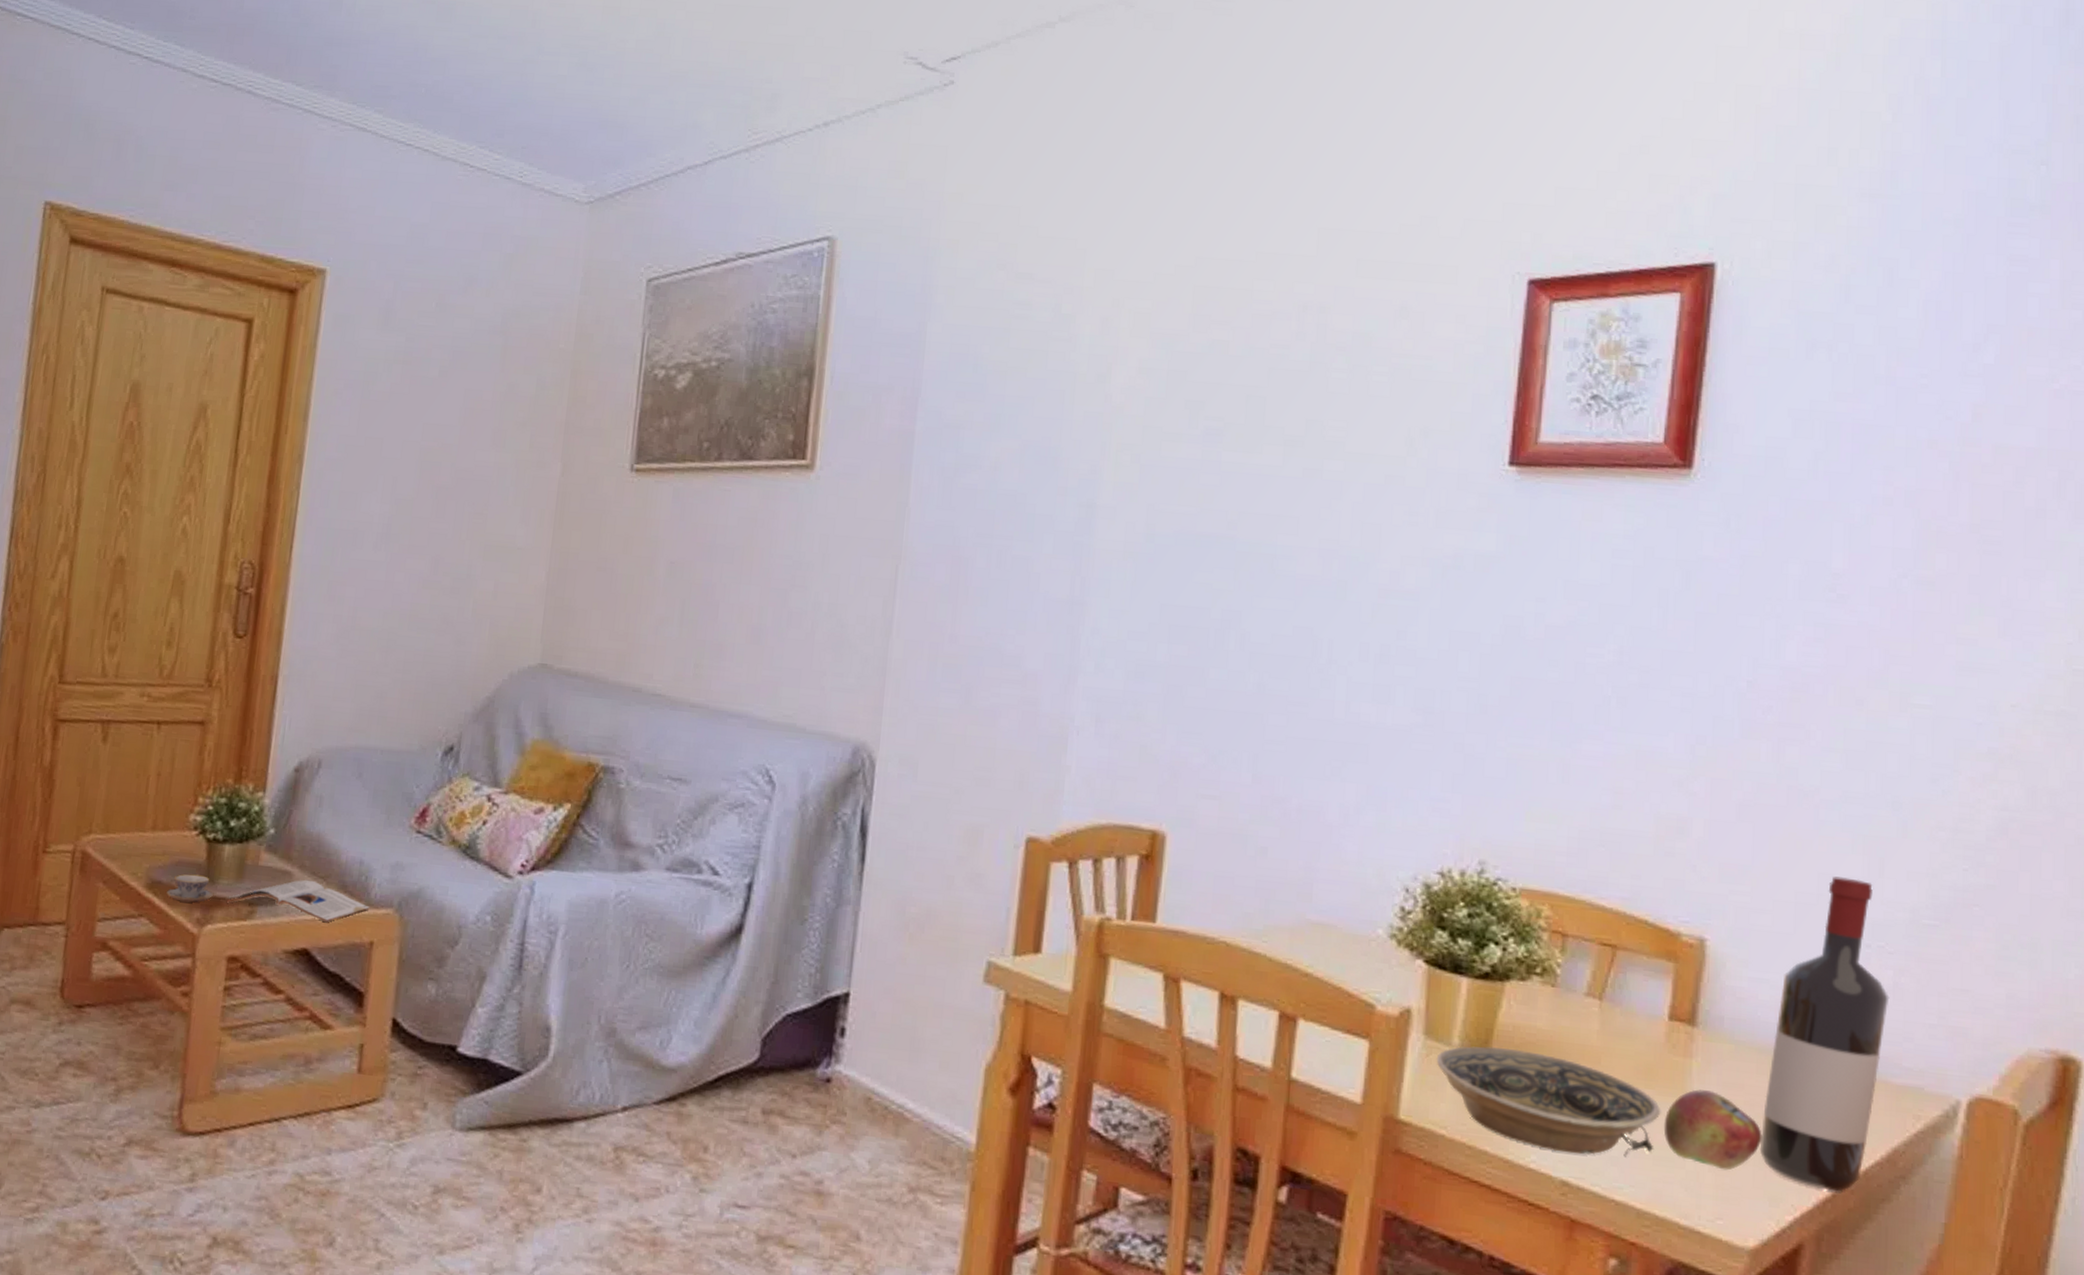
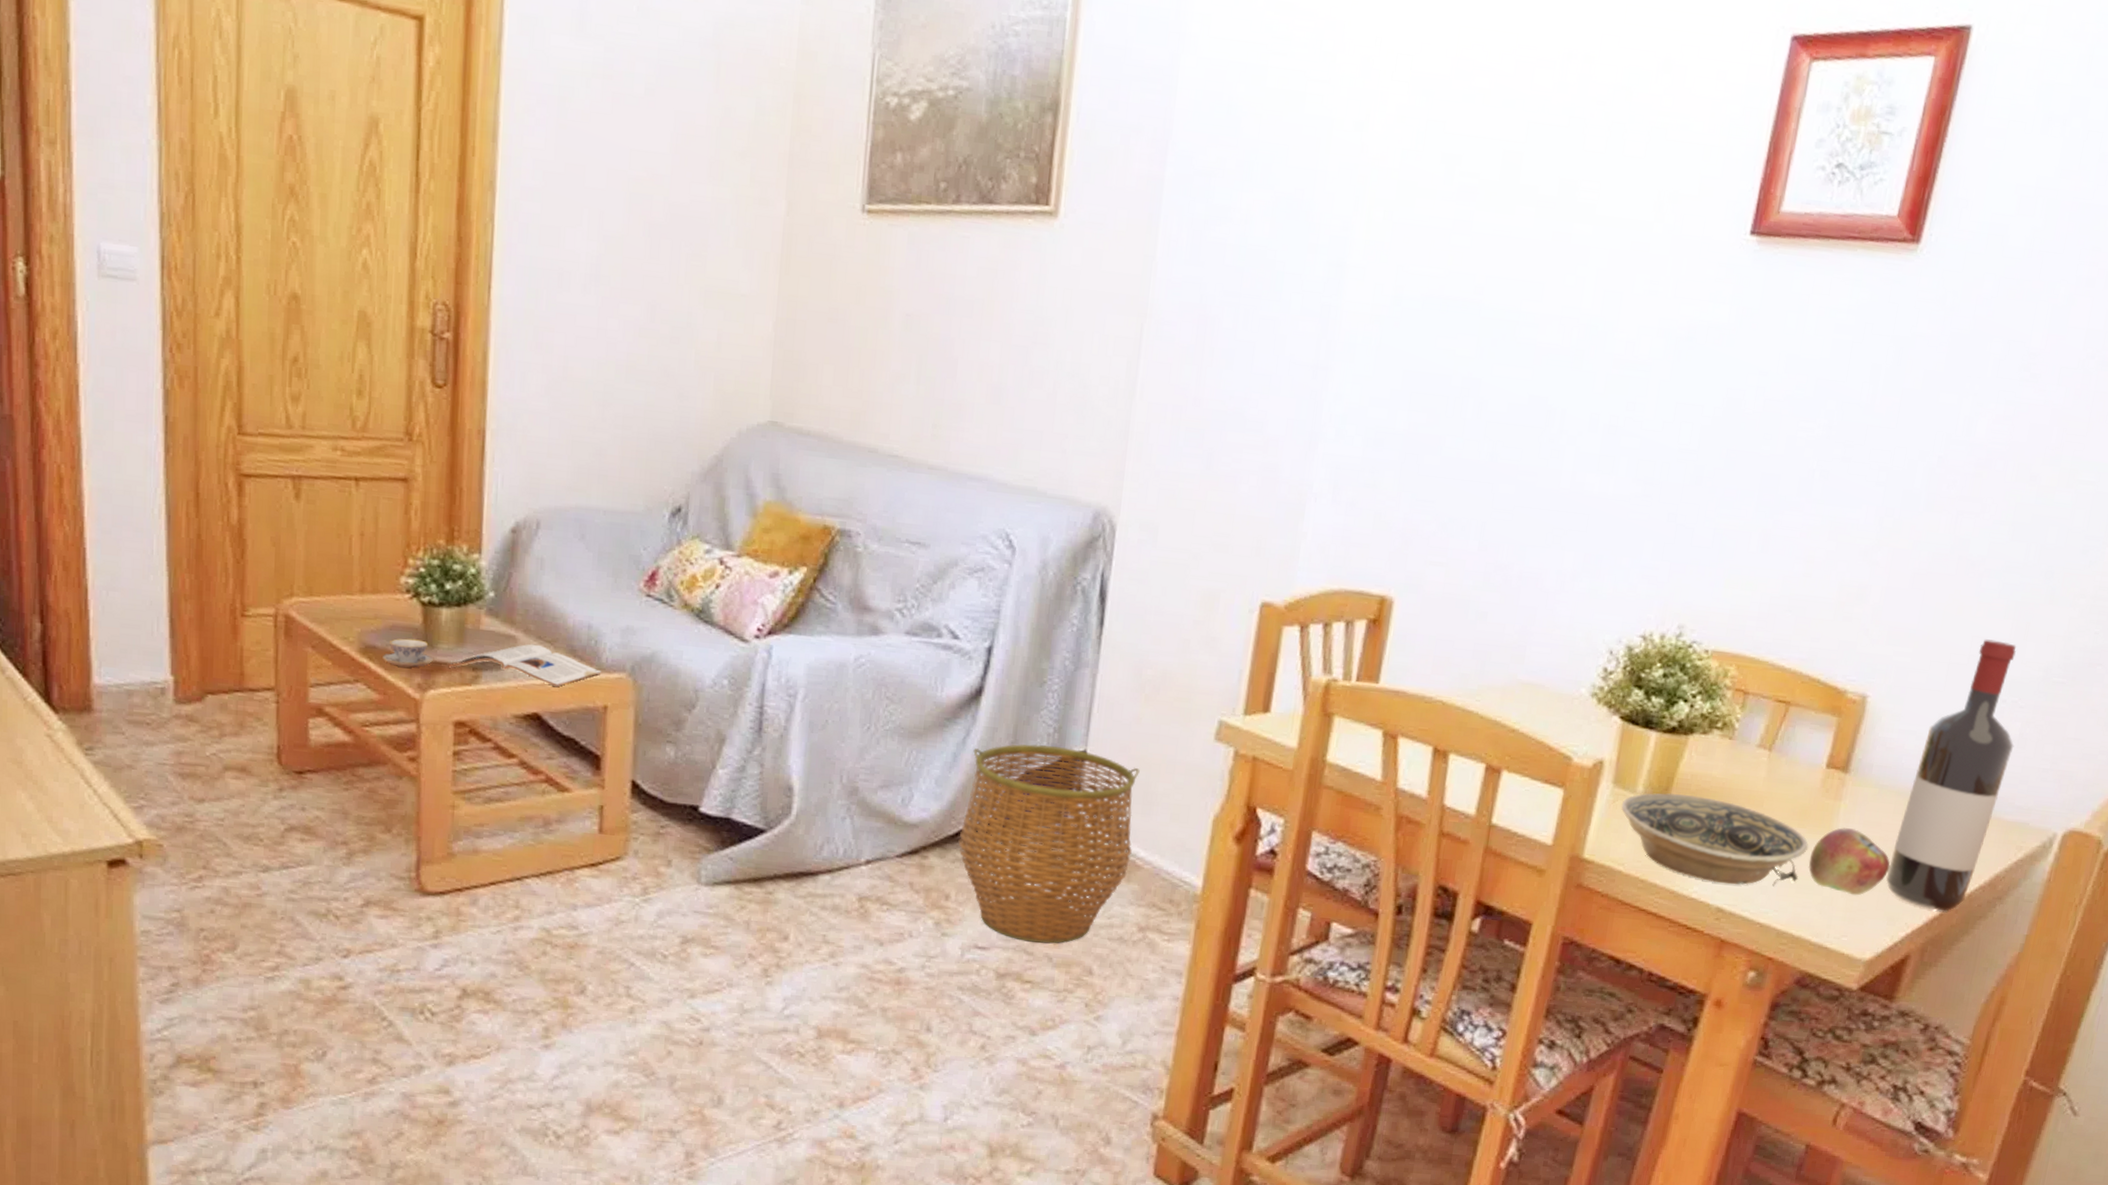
basket: none [717,984,906,1204] -> present [958,744,1140,944]

